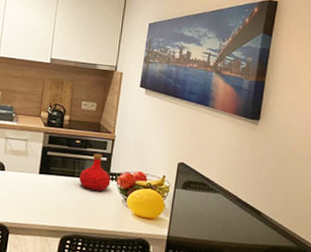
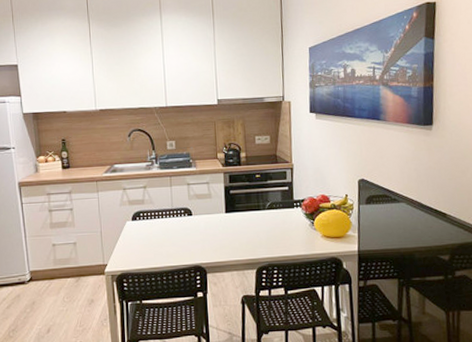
bottle: present [79,153,111,191] -> none [264,184,296,220]

